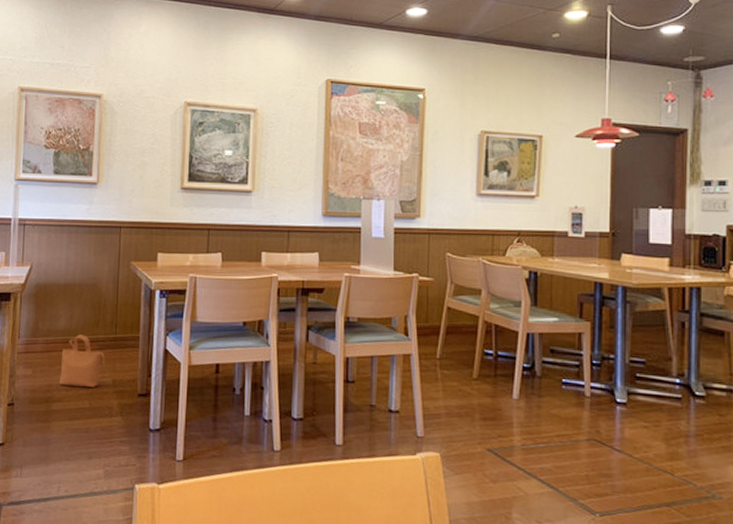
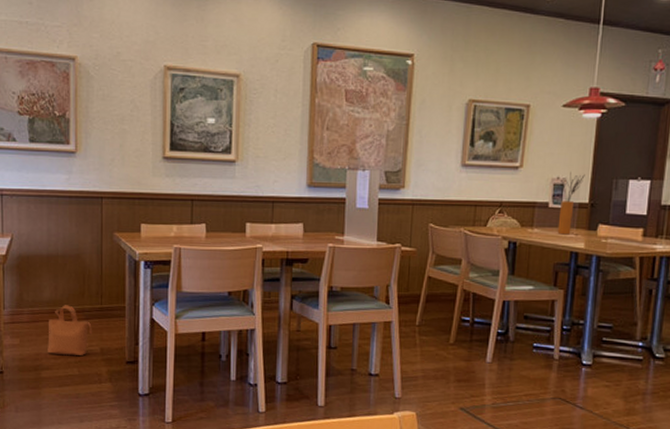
vase: none [579,200,604,265] -> present [557,171,585,235]

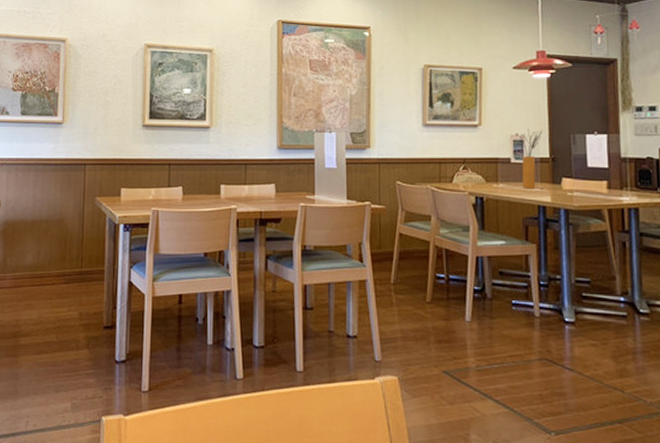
tote bag: present [48,305,92,355] -> none [27,269,71,321]

